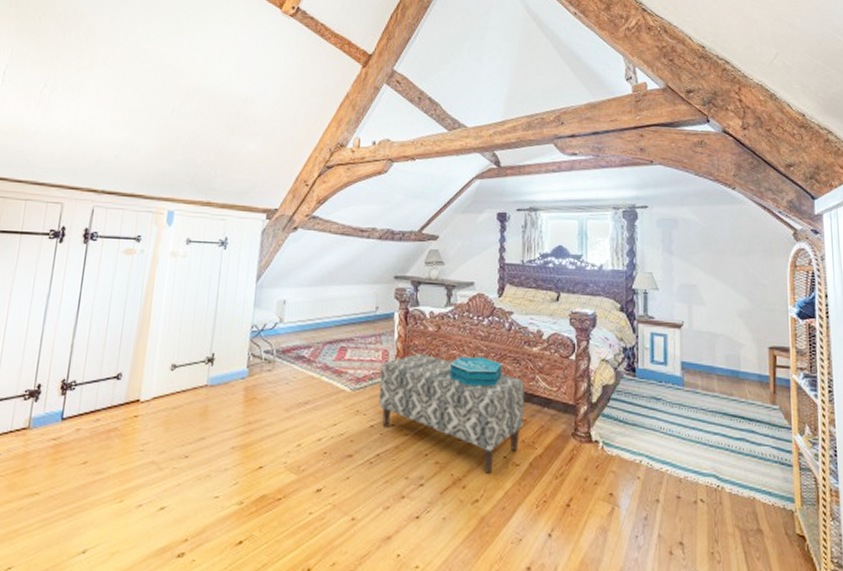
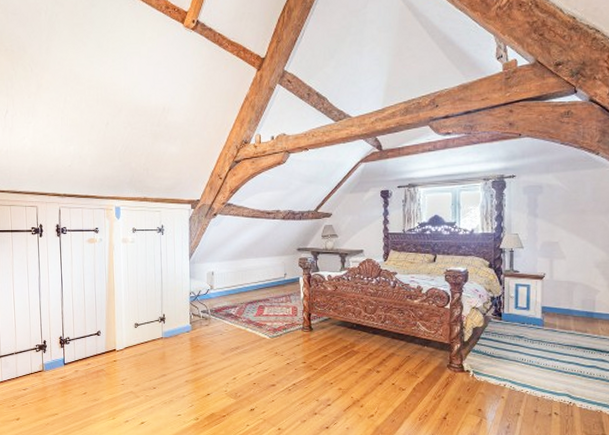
bench: present [379,352,525,474] -> none [292,308,408,396]
decorative box: present [449,356,502,387] -> none [346,309,389,332]

